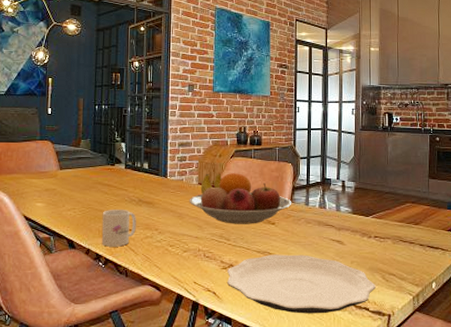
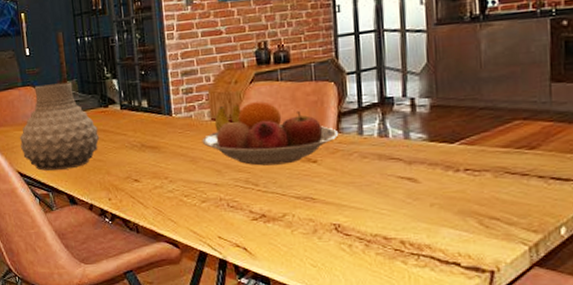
vase: none [30,141,104,216] -> present [20,82,100,171]
mug: present [101,210,136,247] -> none [101,157,142,201]
plate: present [227,254,376,314] -> none [259,198,469,272]

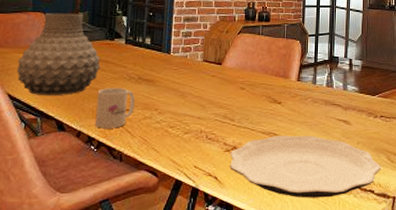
mug: none [101,157,142,201] -> present [95,88,135,129]
fruit bowl: present [201,101,339,166] -> none [192,50,299,104]
plate: none [259,198,469,272] -> present [230,135,381,198]

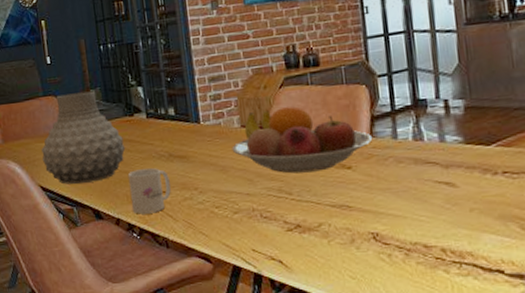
fruit bowl: none [192,50,299,104] -> present [231,106,373,174]
plate: present [230,135,381,198] -> none [294,205,512,282]

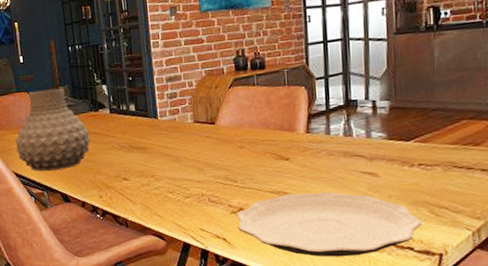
mug: present [127,168,171,214] -> none [92,158,131,198]
fruit bowl: present [231,106,373,174] -> none [185,105,309,164]
plate: none [294,205,512,282] -> present [237,191,422,257]

